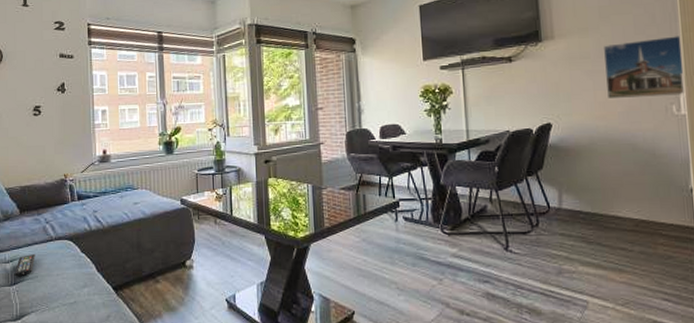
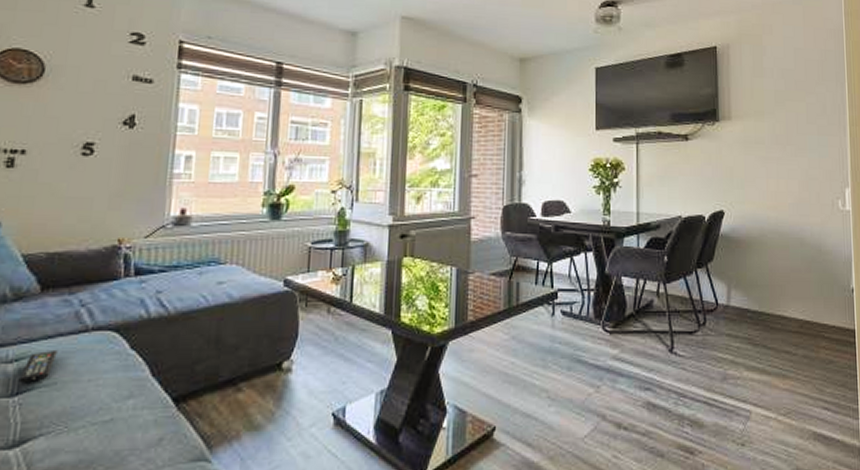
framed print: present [603,36,684,98] -> none [777,128,850,190]

